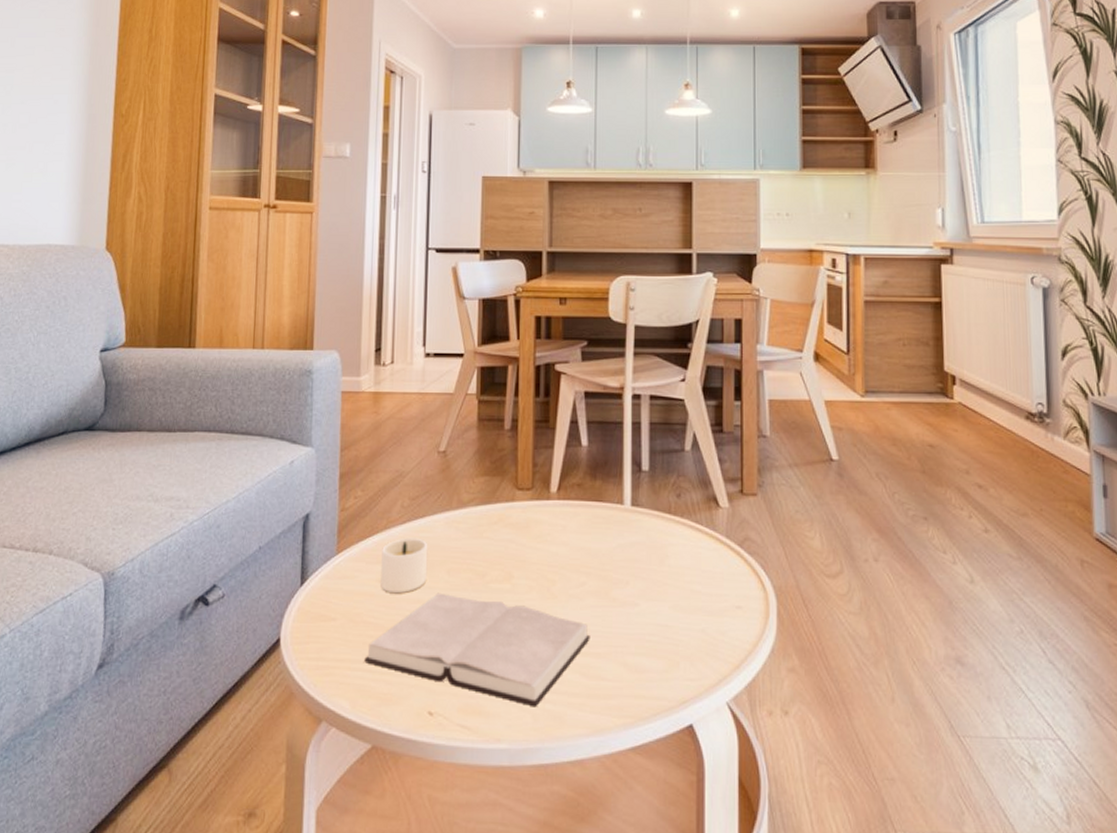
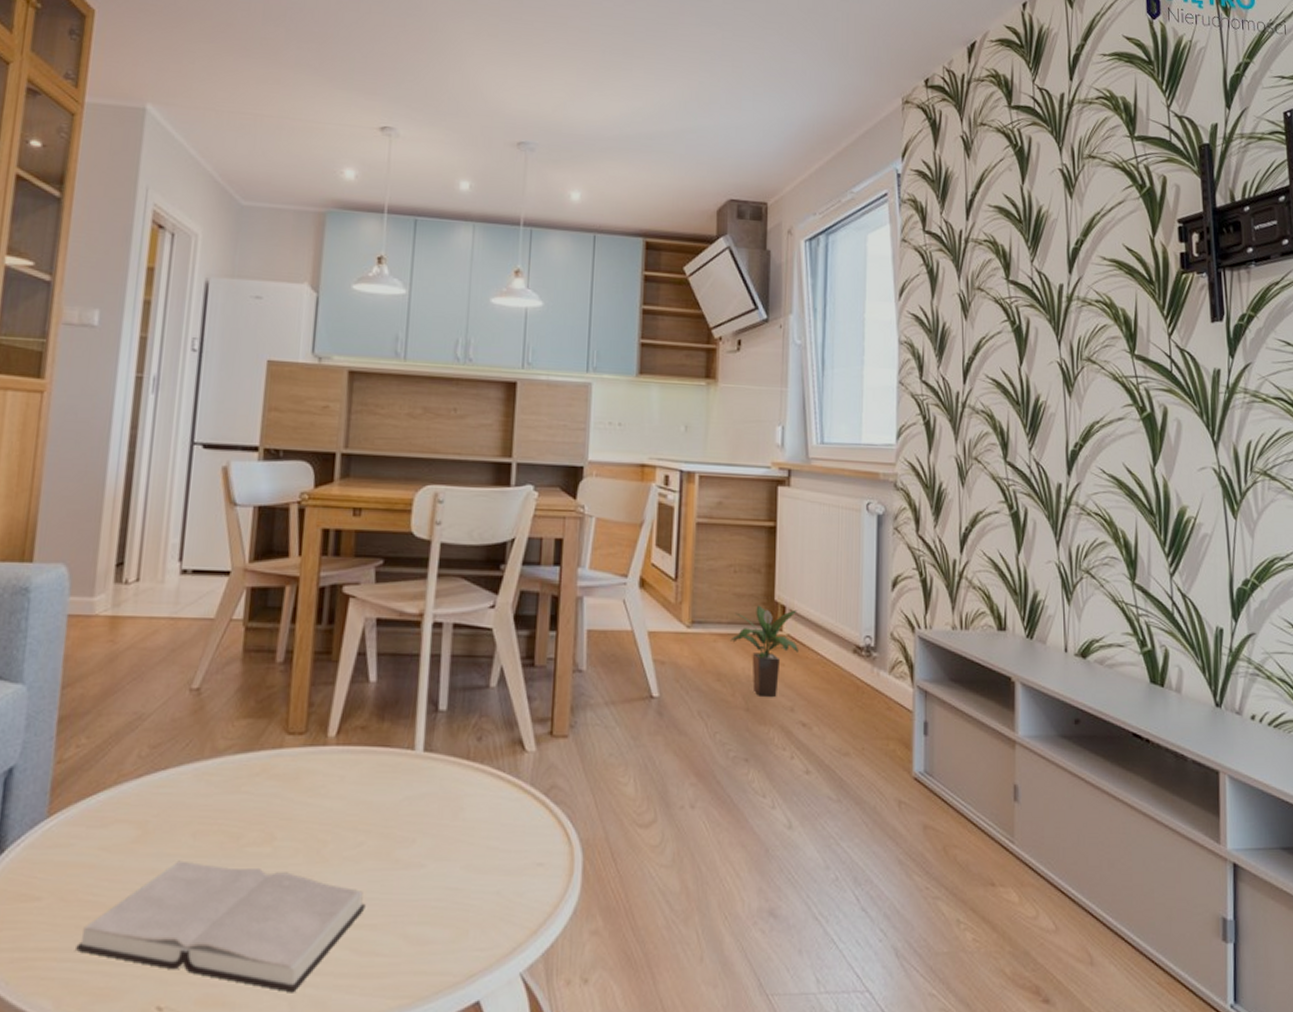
candle: present [380,537,428,594] -> none [103,794,170,864]
potted plant: none [903,375,970,460] -> present [730,605,798,697]

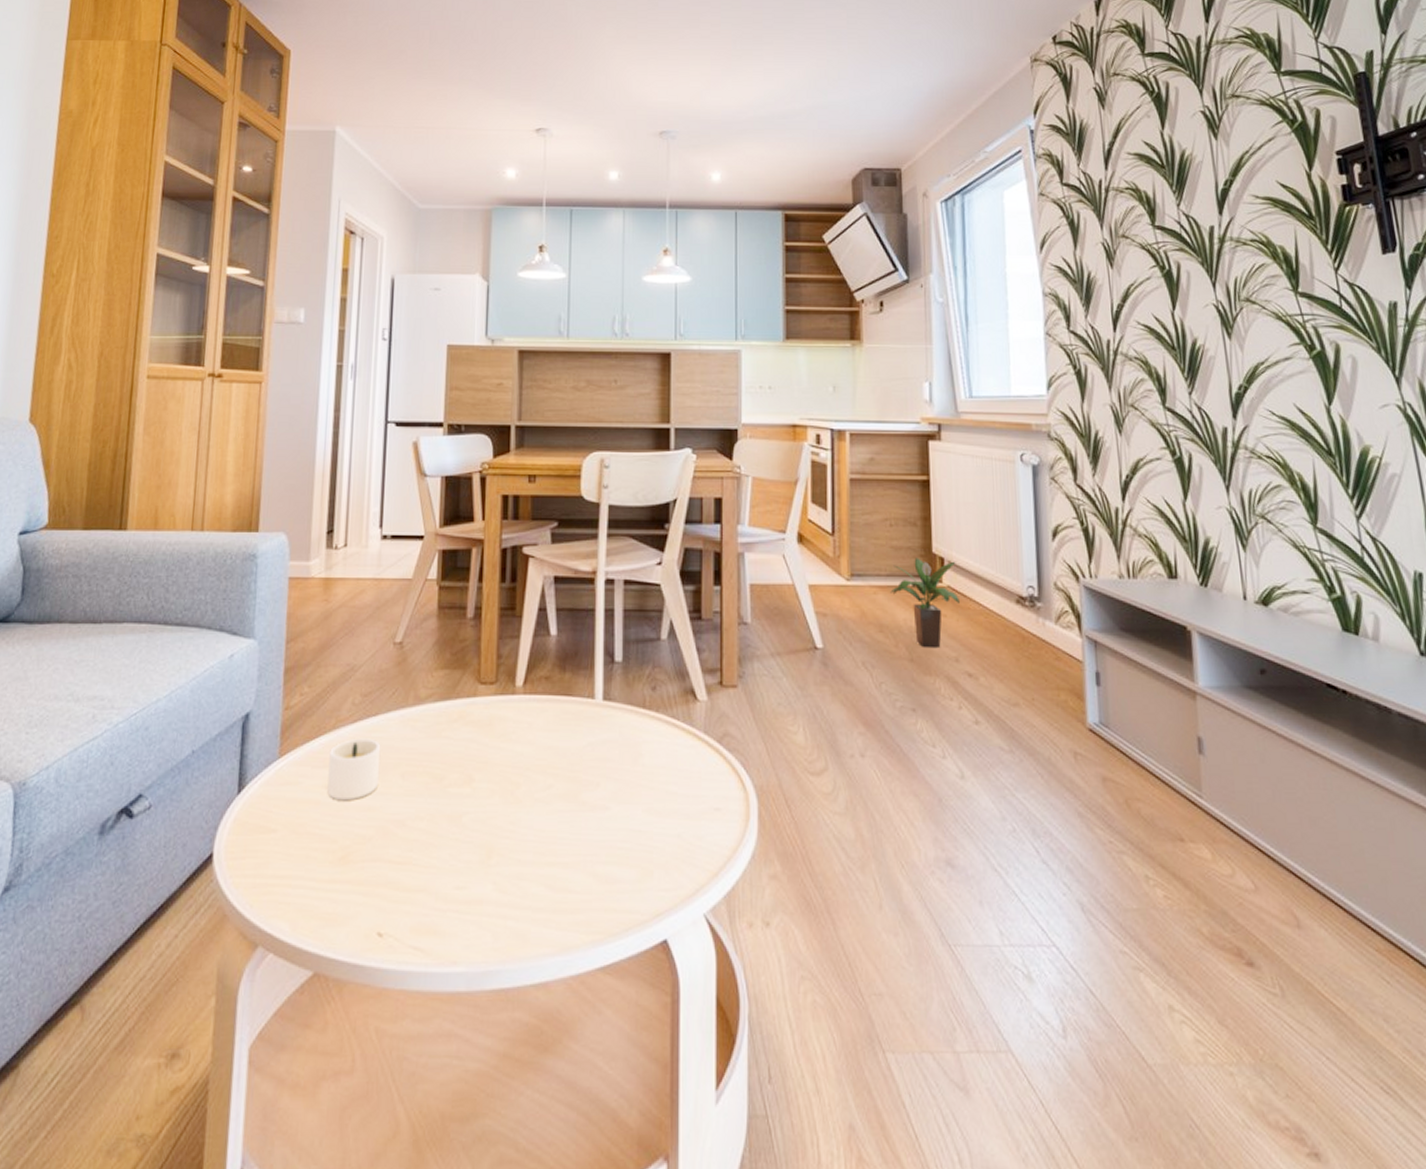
hardback book: present [76,860,366,993] -> none [307,799,557,925]
candle: none [103,794,170,864] -> present [326,738,381,801]

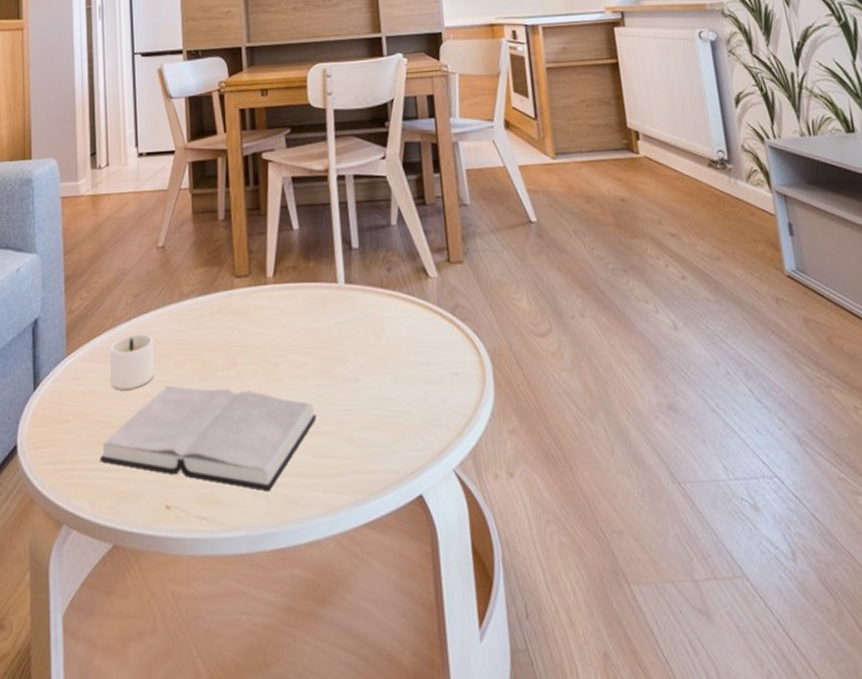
hardback book: none [307,799,557,925] -> present [100,385,317,492]
potted plant: present [890,558,959,647] -> none [593,133,657,213]

